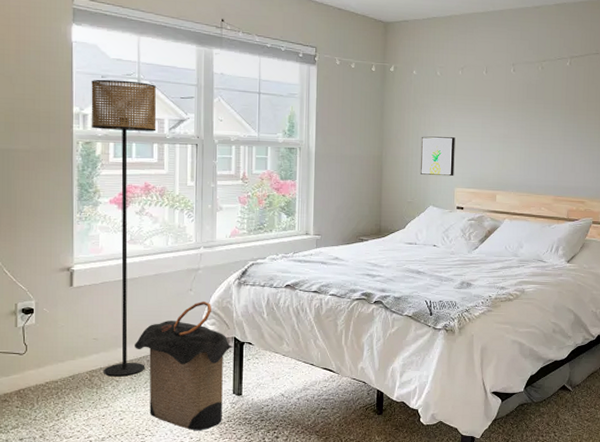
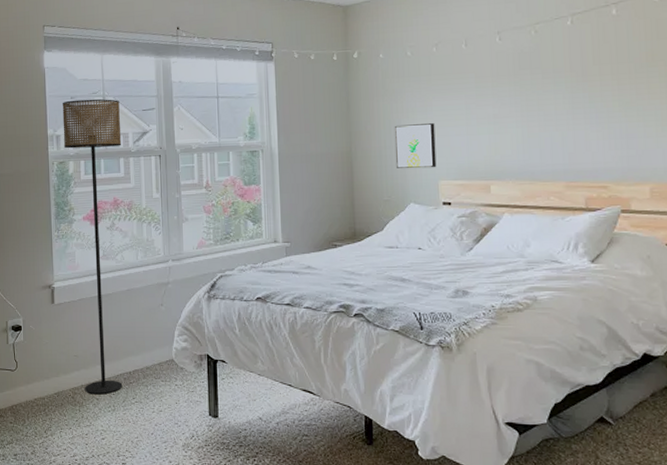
laundry hamper: present [135,301,234,430] -> none [112,316,208,454]

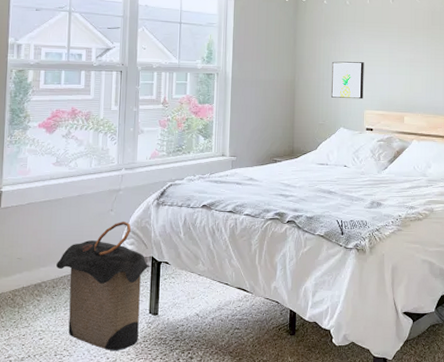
floor lamp: present [62,99,123,395] -> none [25,12,85,296]
laundry hamper: none [112,316,208,454] -> present [56,221,152,350]

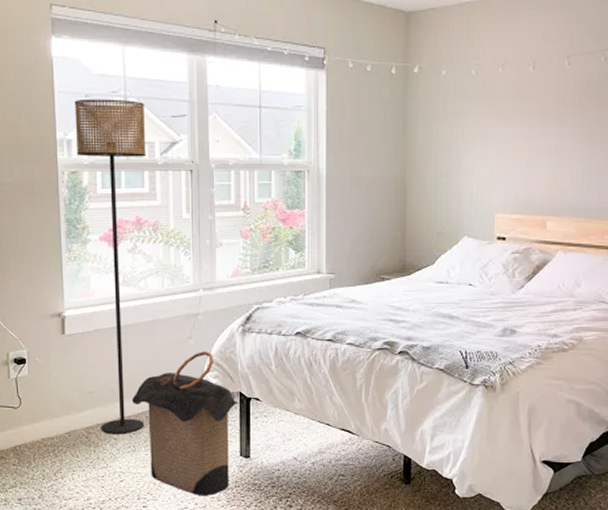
floor lamp: none [25,12,85,296] -> present [74,99,147,434]
wall art: present [330,61,364,99] -> none [451,150,495,200]

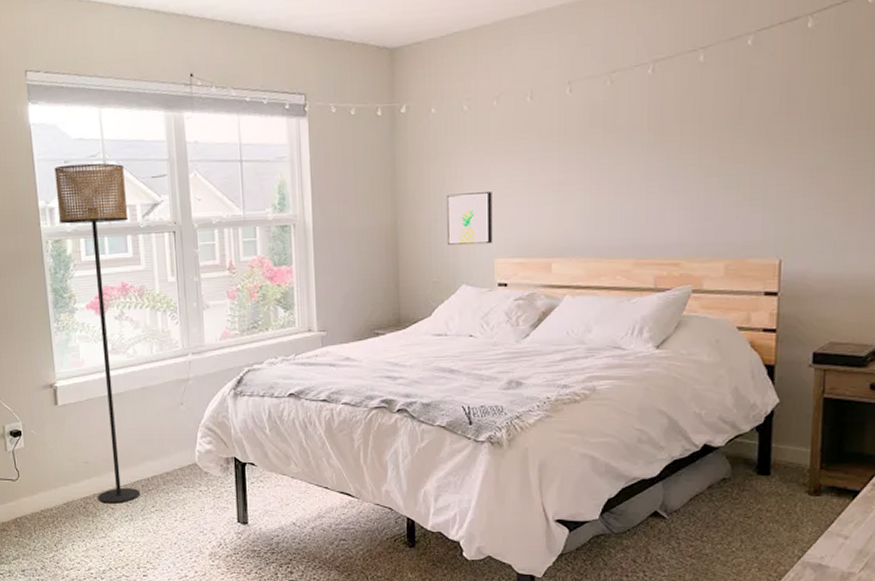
laundry hamper: present [132,350,240,495] -> none [127,416,235,563]
wall art: none [451,150,495,200] -> present [446,190,493,245]

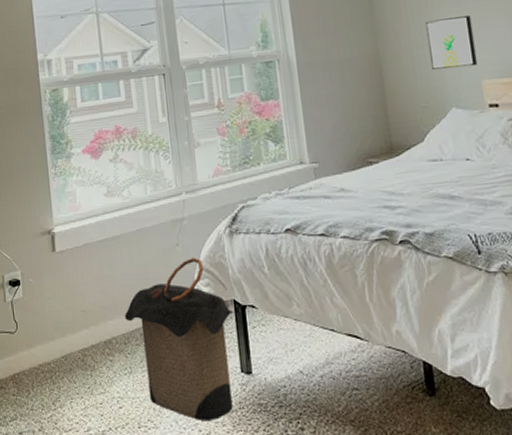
floor lamp: present [54,163,141,504] -> none [52,15,139,355]
laundry hamper: none [127,416,235,563] -> present [125,257,235,420]

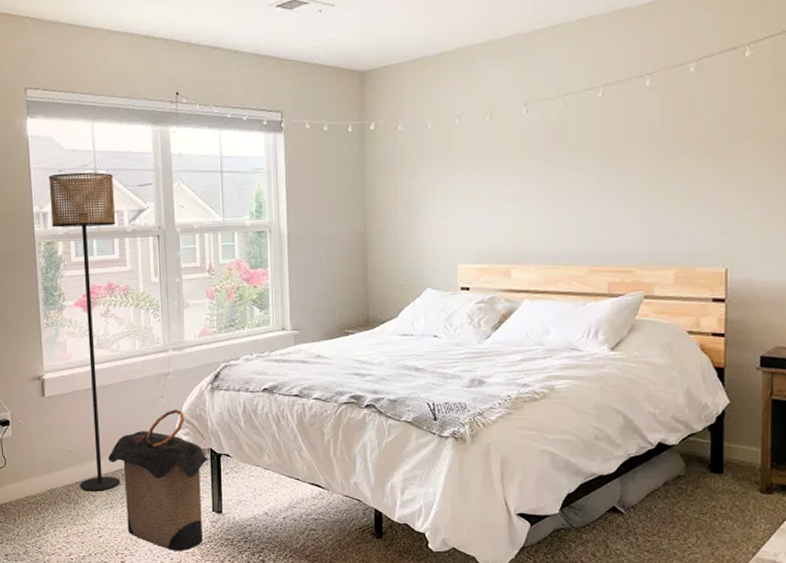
floor lamp: none [52,15,139,355] -> present [49,172,121,492]
wall art: present [424,14,478,69] -> none [411,201,456,252]

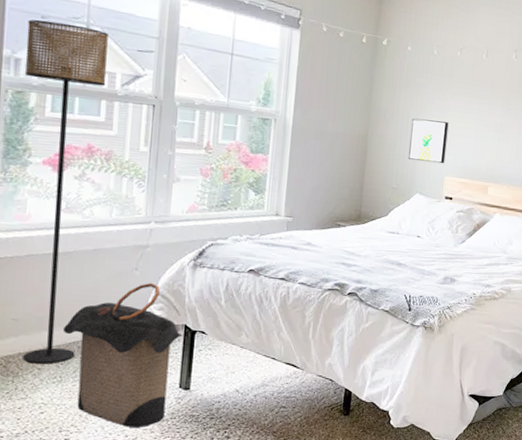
wall art: none [411,201,456,252] -> present [408,118,449,164]

